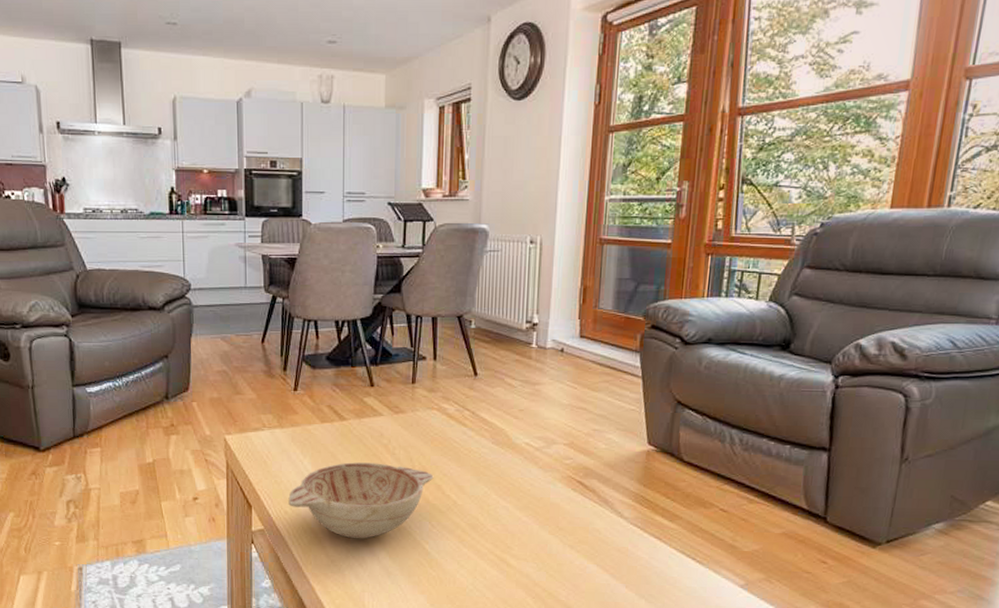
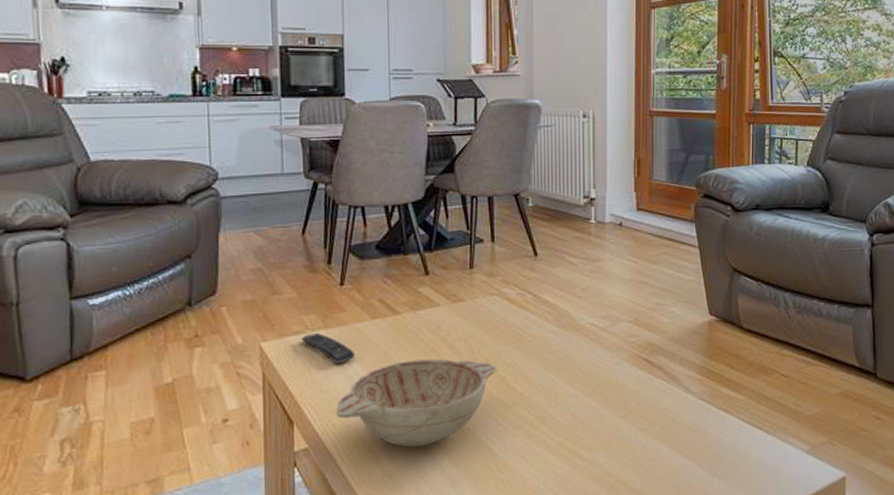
remote control: none [259,431,305,459] -> present [301,333,355,364]

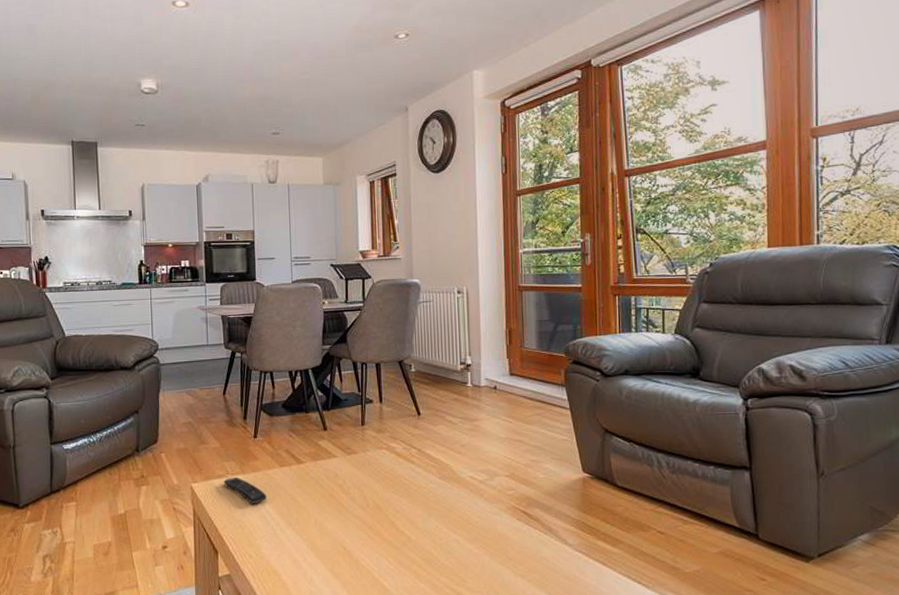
decorative bowl: present [336,359,497,448] -> none [252,503,387,580]

